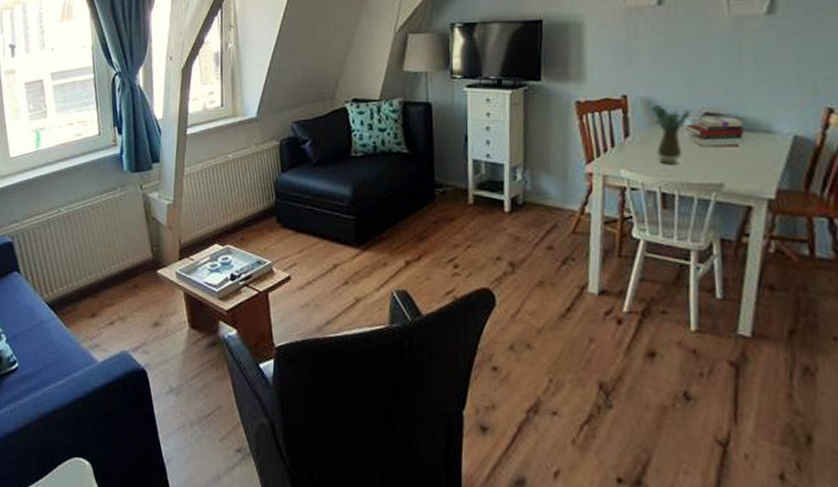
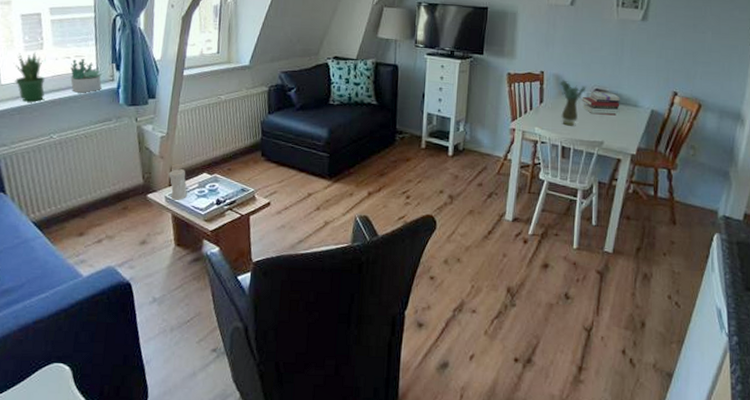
planter: none [22,121,51,174] -> present [15,52,45,102]
succulent plant: none [74,124,105,161] -> present [70,58,102,93]
candle: none [178,241,199,276] -> present [169,169,187,200]

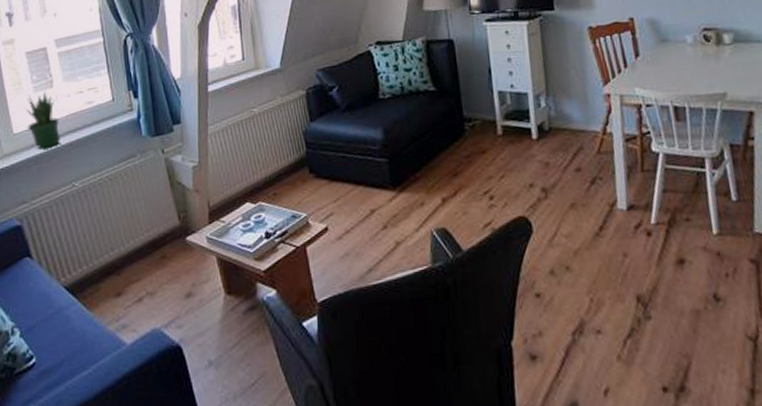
succulent plant: present [70,58,102,93] -> none [85,90,121,131]
candle: present [169,169,187,200] -> none [207,202,231,240]
vase: present [560,80,587,126] -> none [656,24,691,80]
books: present [582,92,620,116] -> none [688,30,741,60]

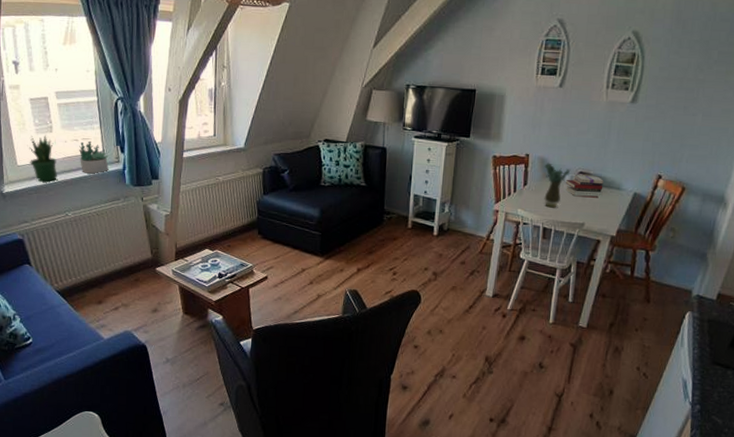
succulent plant: none [85,90,121,131] -> present [79,141,109,174]
vase: none [656,24,691,80] -> present [544,162,571,208]
books: none [688,30,741,60] -> present [565,175,604,198]

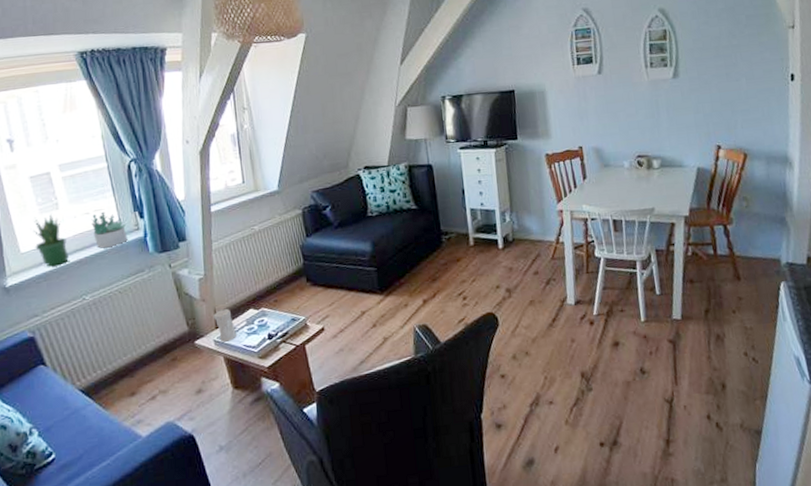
candle: none [174,245,192,274] -> present [214,309,236,342]
vase: present [544,162,571,208] -> none [600,151,628,198]
books: present [565,175,604,198] -> none [625,157,666,181]

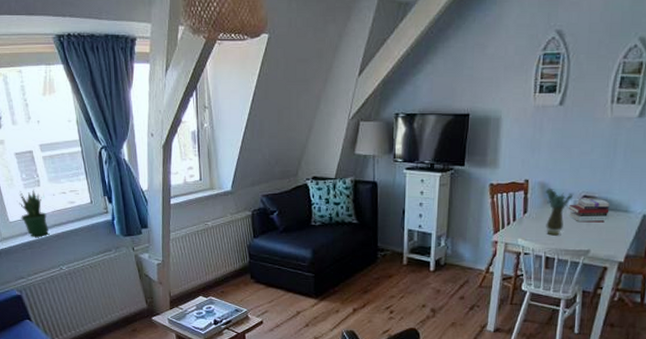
succulent plant: present [91,211,128,249] -> none [67,193,98,226]
candle: present [214,309,236,342] -> none [169,293,187,322]
vase: none [600,151,628,198] -> present [545,188,574,236]
books: none [625,157,666,181] -> present [568,199,610,223]

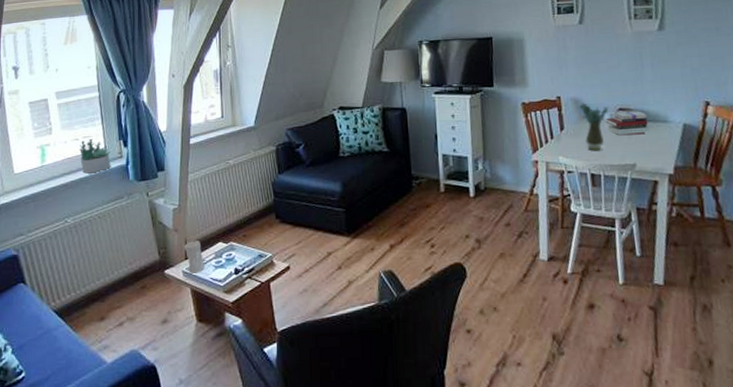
planter: present [19,189,49,237] -> none [27,137,56,188]
succulent plant: none [67,193,98,226] -> present [80,138,111,174]
candle: none [169,293,187,322] -> present [184,241,204,274]

